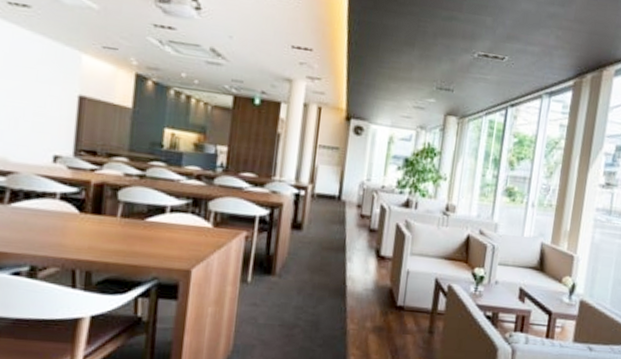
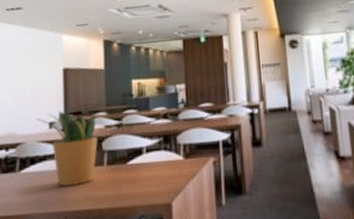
potted plant: none [38,145,117,233] -> present [37,111,98,186]

